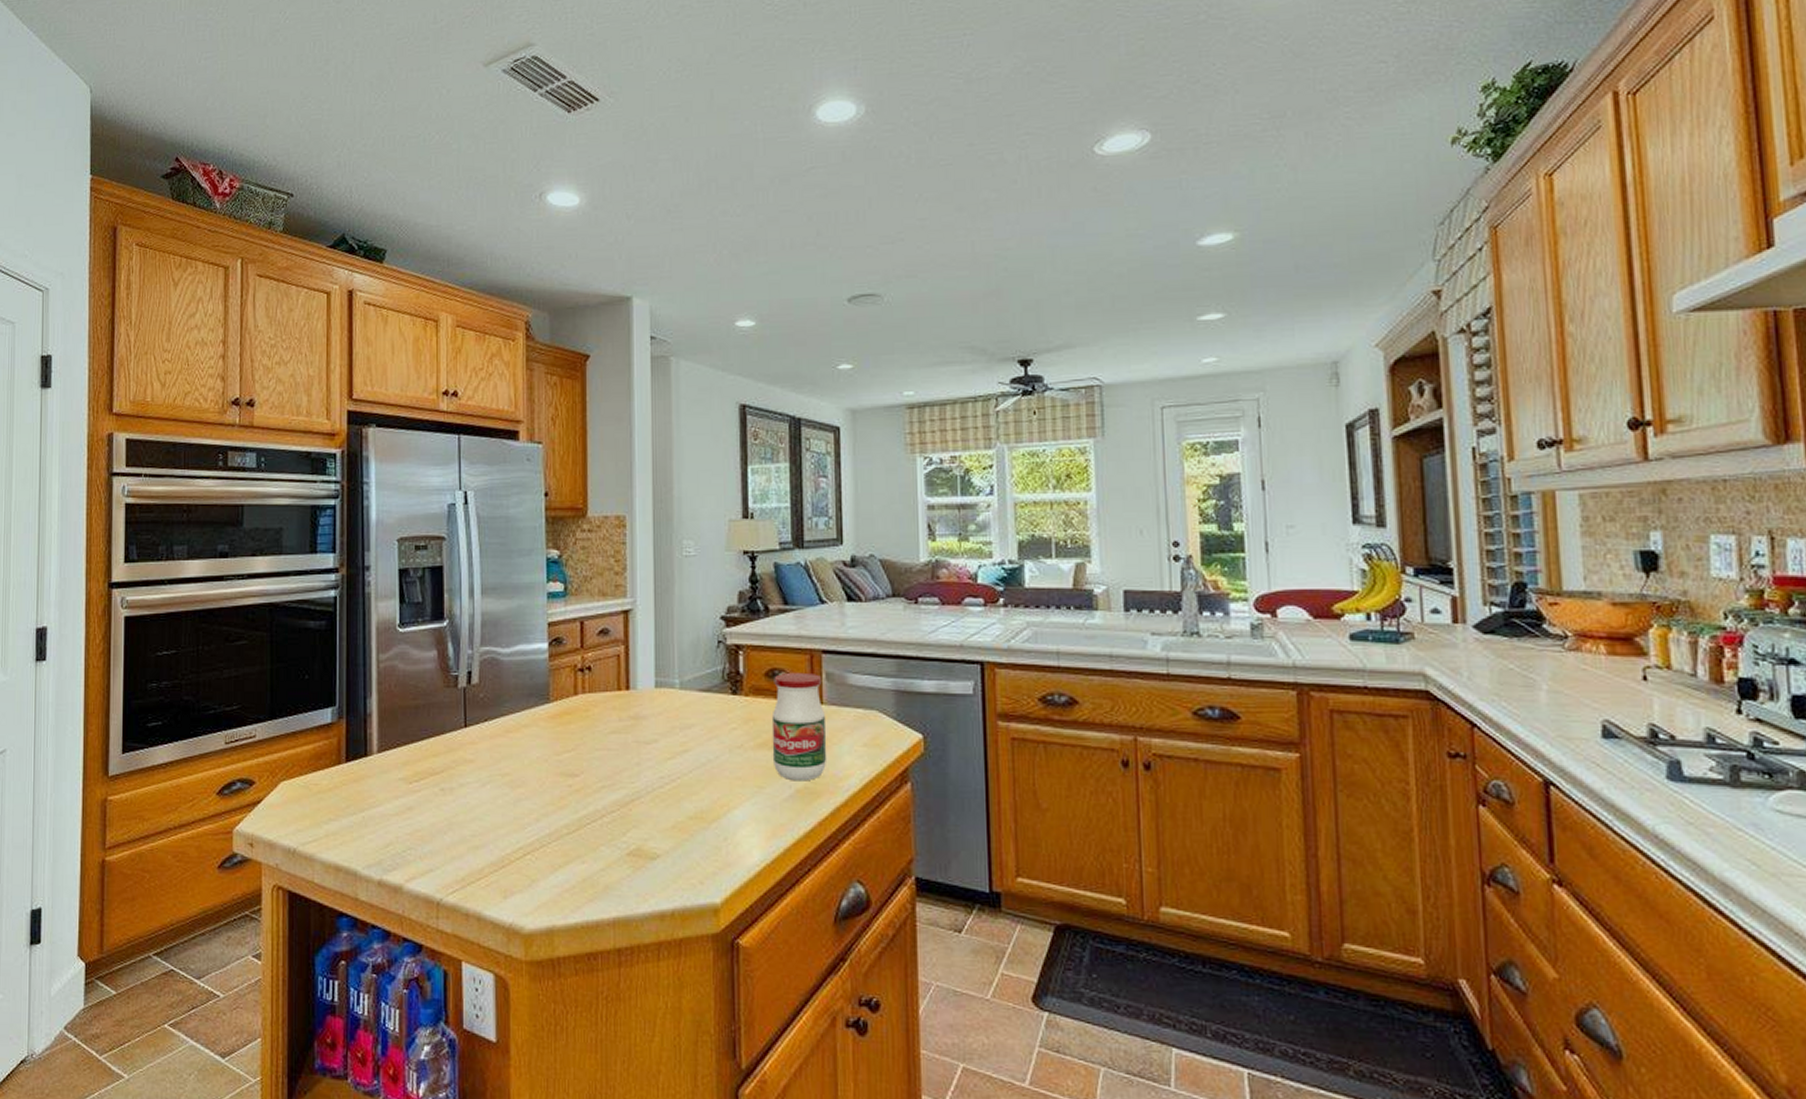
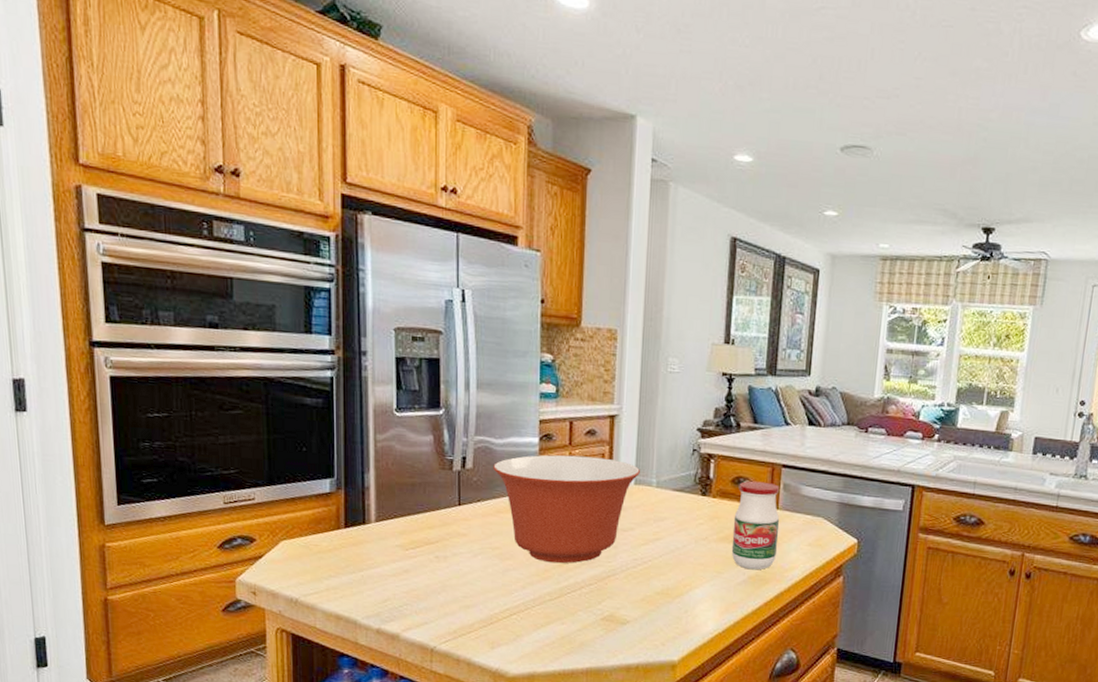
mixing bowl: none [501,659,660,788] -> present [493,455,640,564]

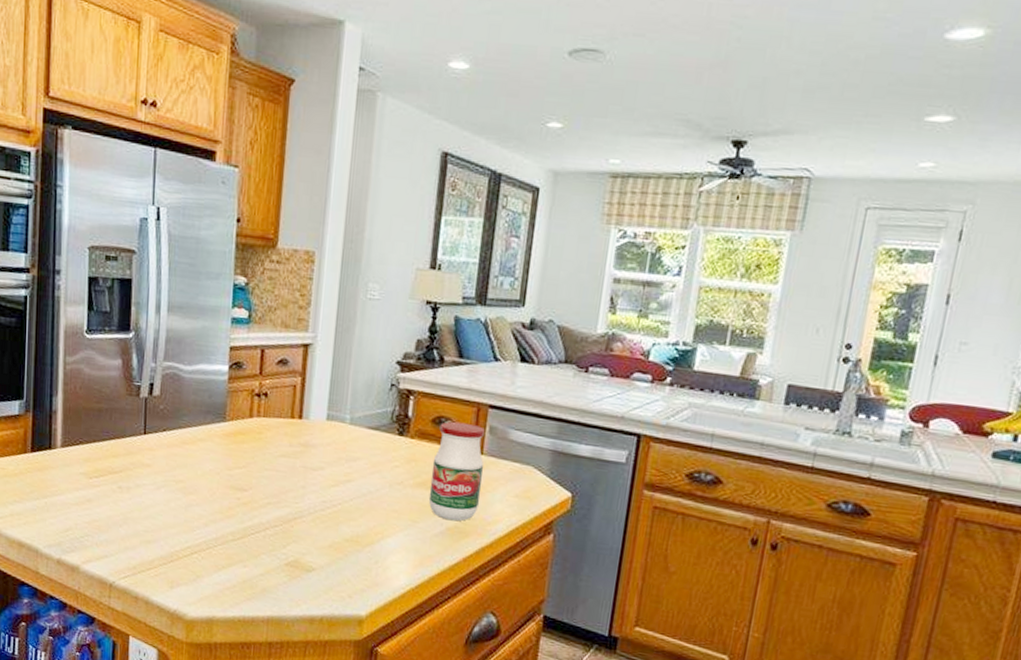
mixing bowl: present [493,455,640,564] -> none [181,384,333,502]

